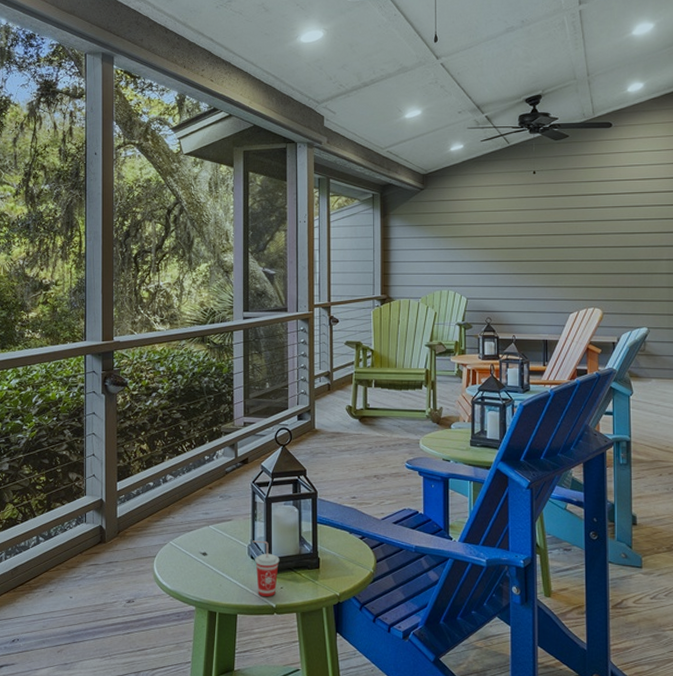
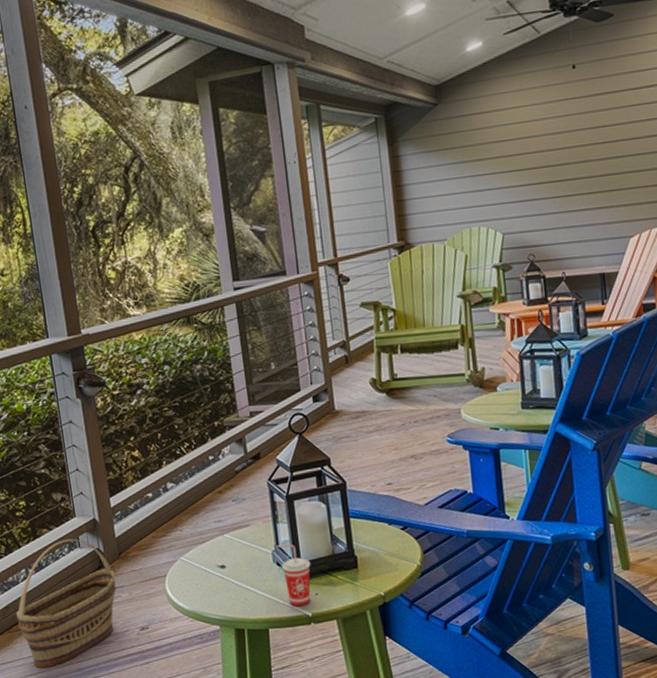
basket: none [22,514,111,628] -> present [15,539,116,668]

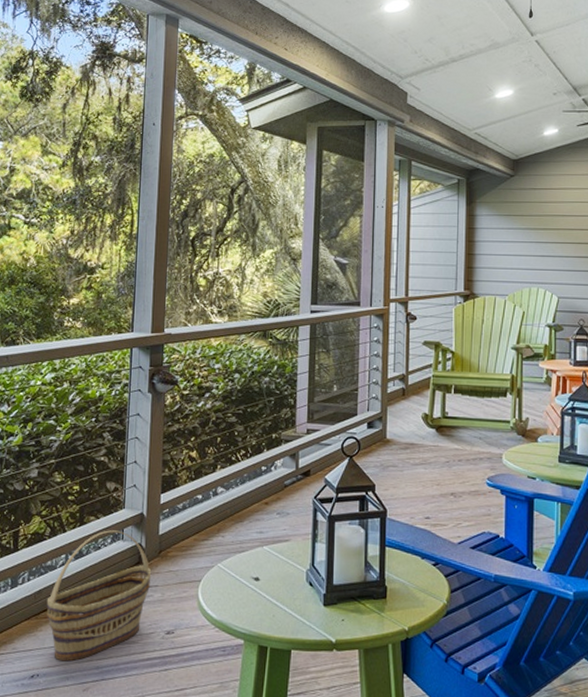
beverage cup: present [277,544,311,607] -> none [312,564,342,631]

